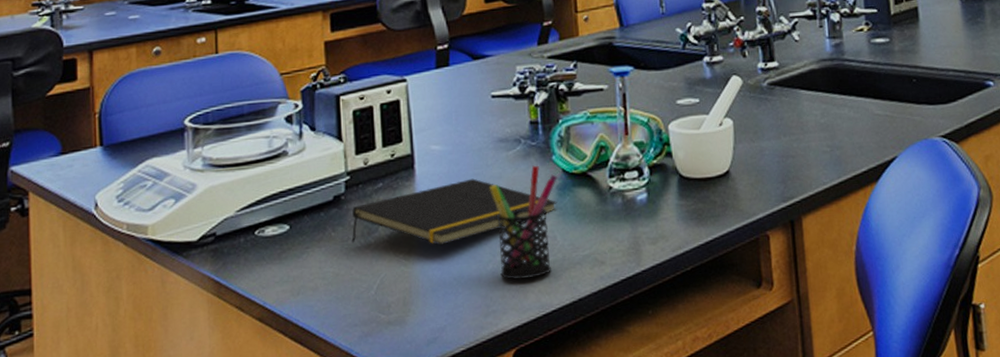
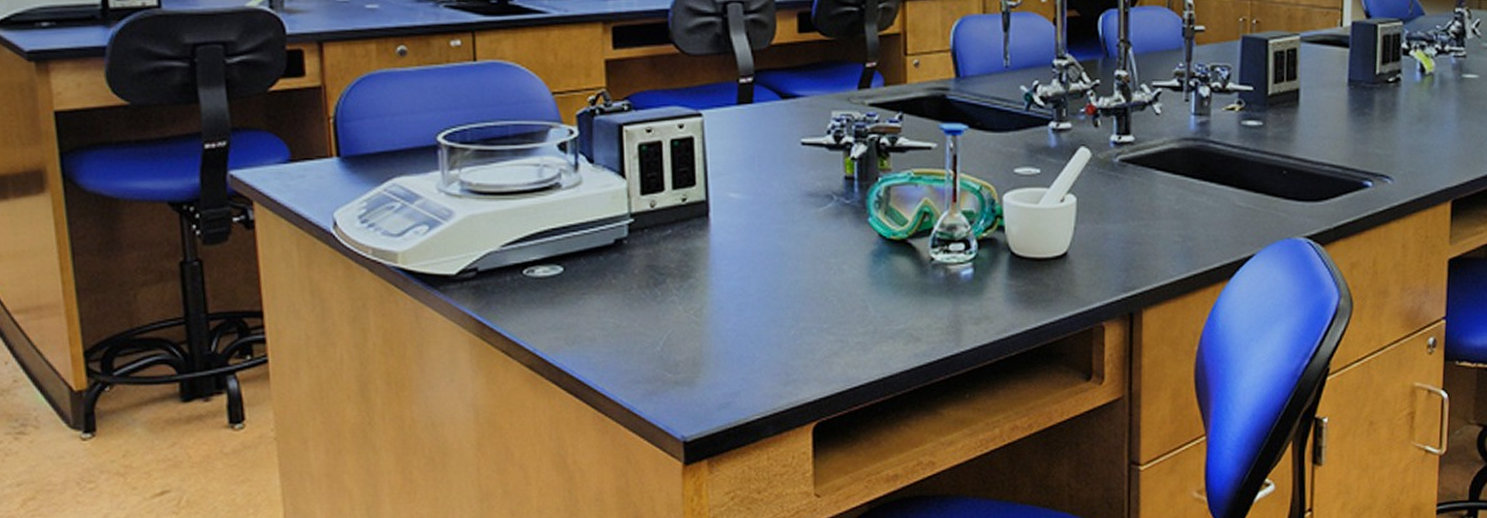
notepad: present [351,178,557,246] -> none [635,234,871,305]
pen holder: present [490,165,557,280] -> none [795,226,872,350]

